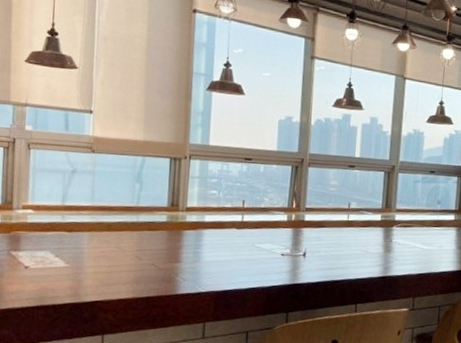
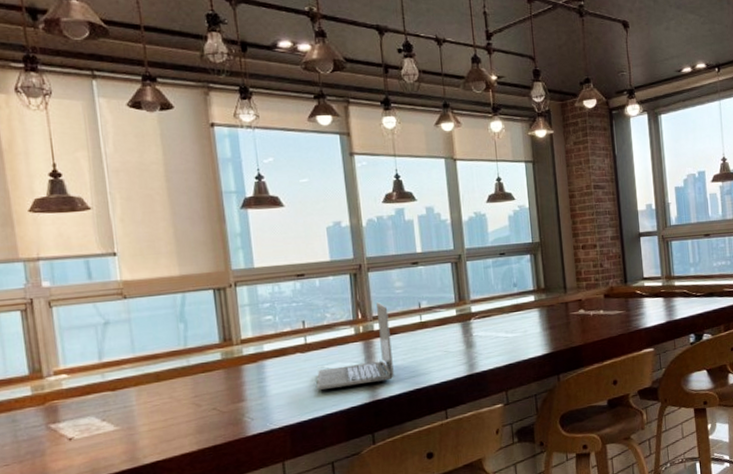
laptop: none [245,195,320,268] -> present [316,301,394,390]

